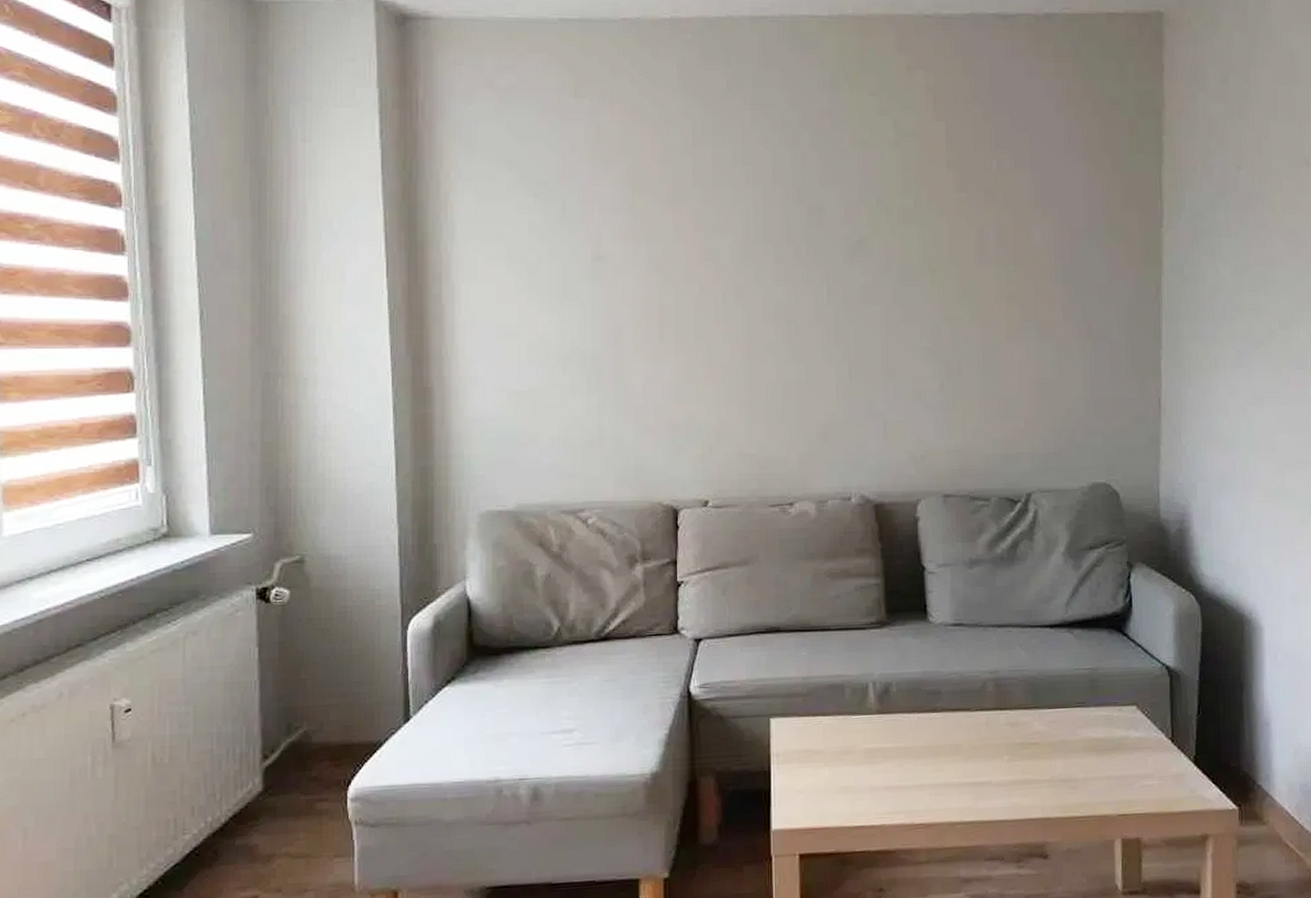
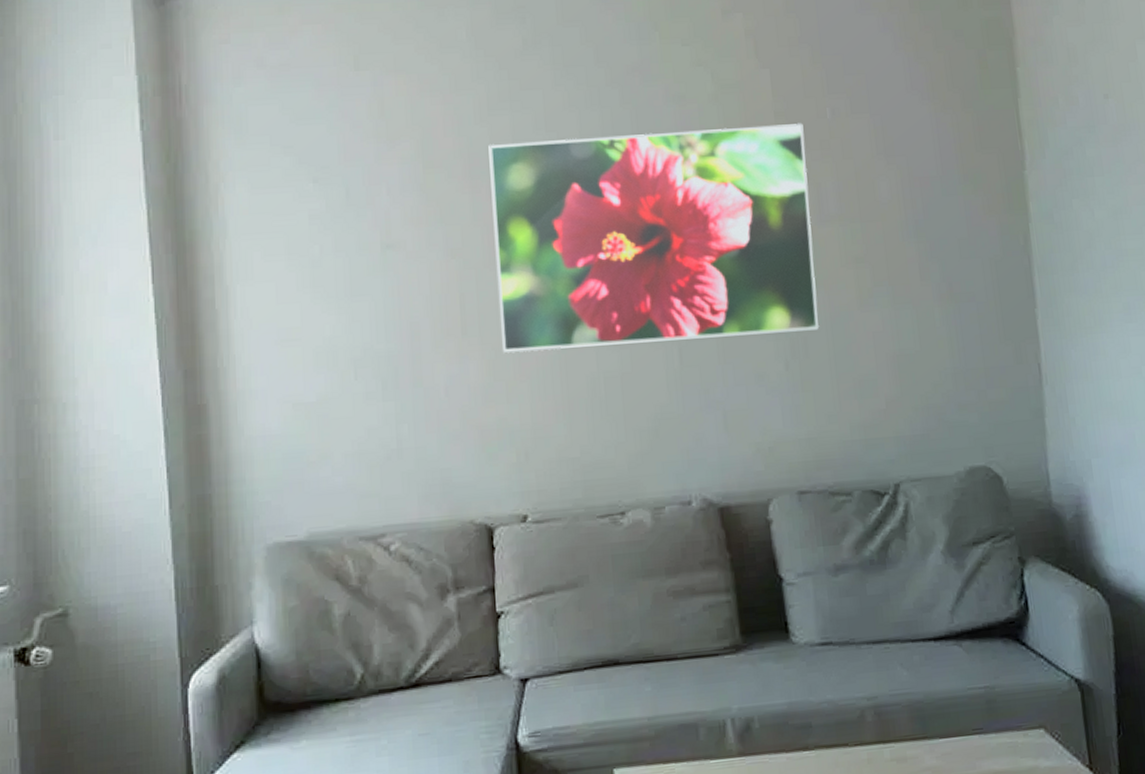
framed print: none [691,172,972,359] -> present [488,123,819,353]

